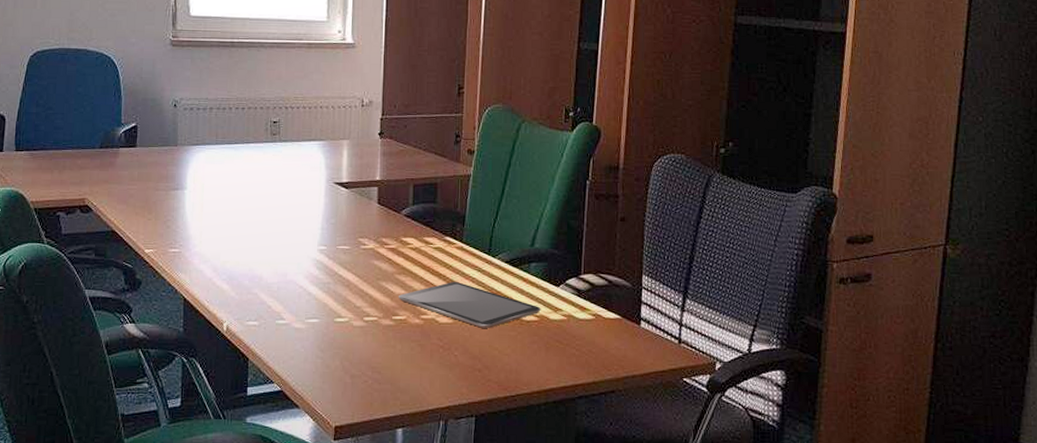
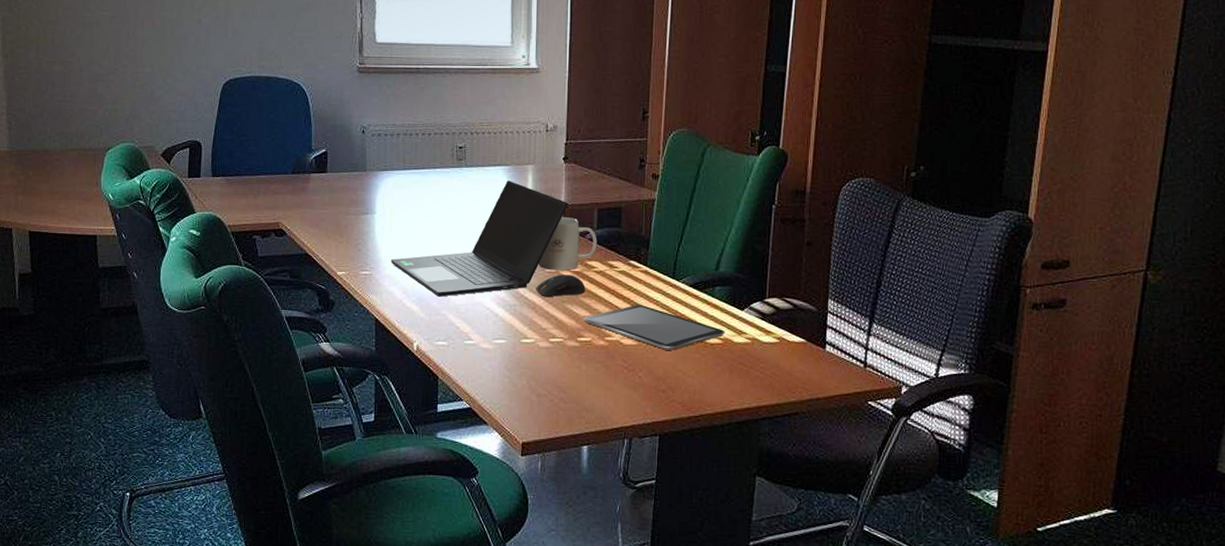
laptop: none [201,156,384,275] -> present [390,181,569,297]
computer mouse: none [350,251,401,274] -> present [536,274,586,297]
mug: none [353,192,413,248] -> present [539,216,597,271]

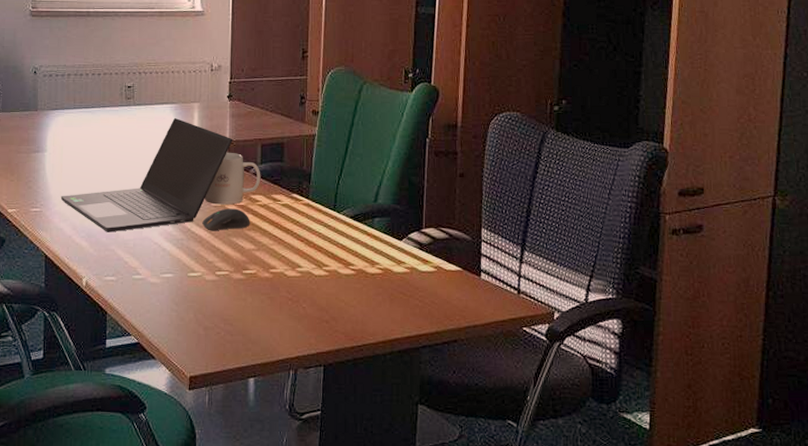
tablet: present [583,305,725,350] -> none [248,237,385,281]

